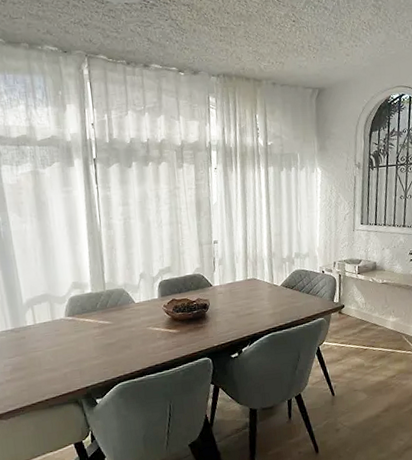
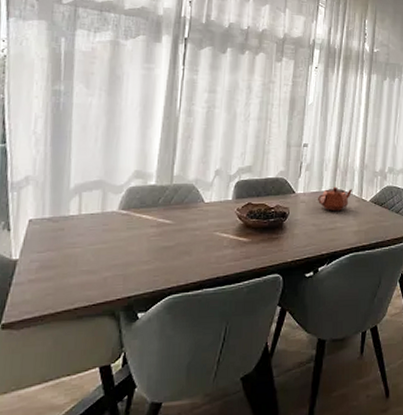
teapot: none [232,276,264,299] -> present [317,186,353,212]

